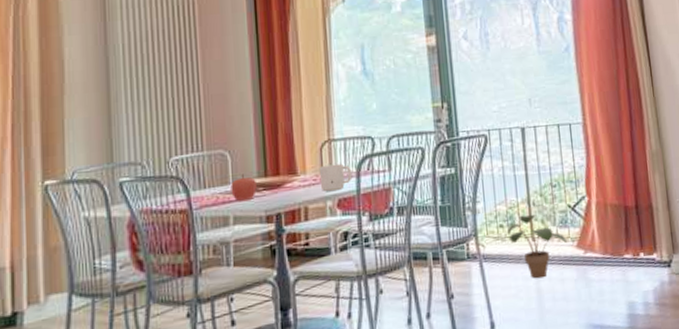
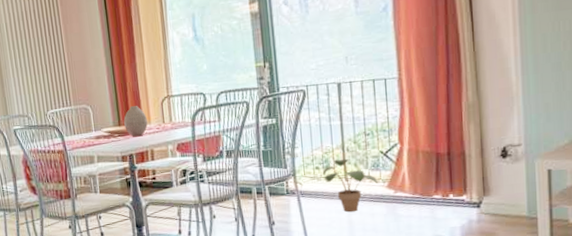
fruit: present [230,174,257,201] -> none [93,124,113,145]
vase: none [272,150,302,191] -> present [124,105,148,137]
mug: present [319,163,353,192] -> none [161,115,189,138]

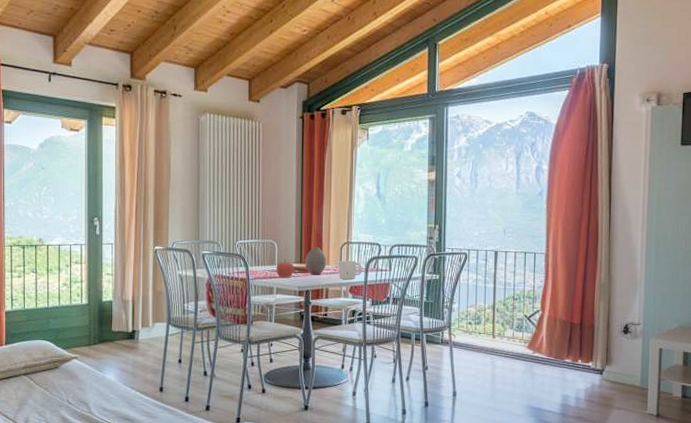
fruit: none [93,124,113,145] -> present [276,259,294,278]
mug: none [161,115,189,138] -> present [338,260,362,280]
potted plant: present [322,158,378,212] -> none [474,317,520,366]

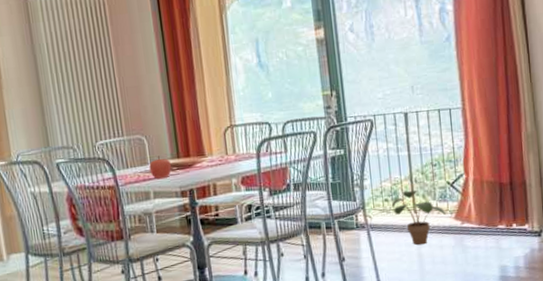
vase: present [305,246,326,275] -> none [183,135,210,171]
mug: present [338,260,362,280] -> none [223,146,253,171]
potted plant: none [474,317,520,366] -> present [391,189,446,245]

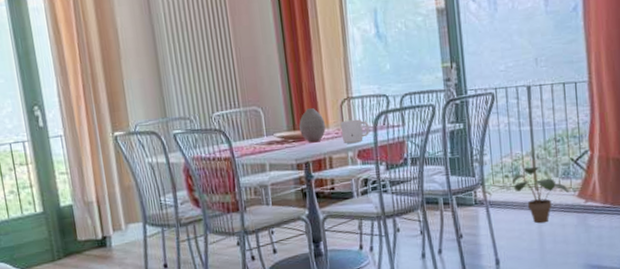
fruit: present [149,156,171,179] -> none [265,128,287,151]
vase: none [183,135,210,171] -> present [299,107,326,143]
mug: none [223,146,253,171] -> present [340,119,370,144]

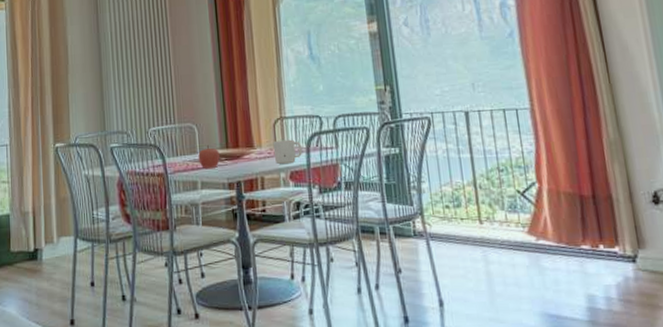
fruit: none [265,128,287,151] -> present [198,145,220,169]
vase: present [299,107,326,143] -> none [232,126,258,162]
potted plant: present [511,166,569,223] -> none [453,197,517,262]

